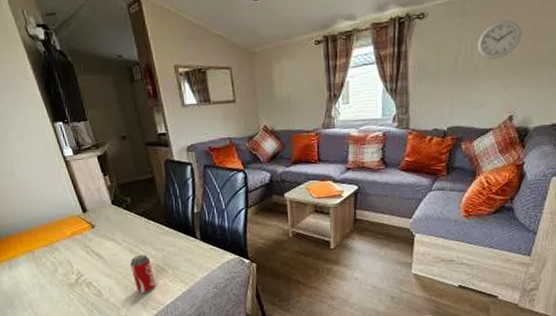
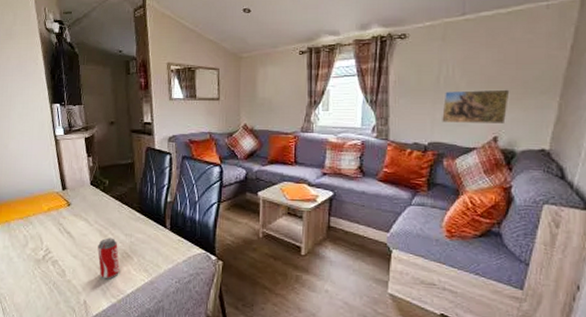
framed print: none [461,65,526,106] -> present [442,89,510,125]
wall clock: present [478,20,522,60] -> none [459,46,505,81]

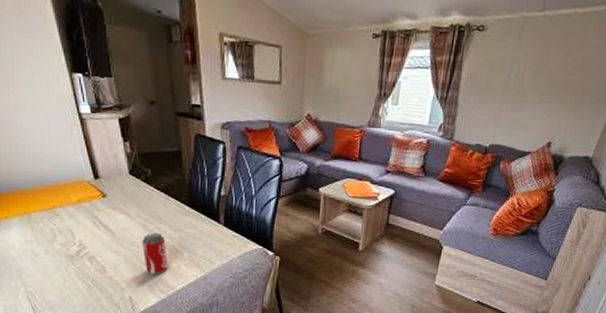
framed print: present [442,89,510,125] -> none [505,93,571,131]

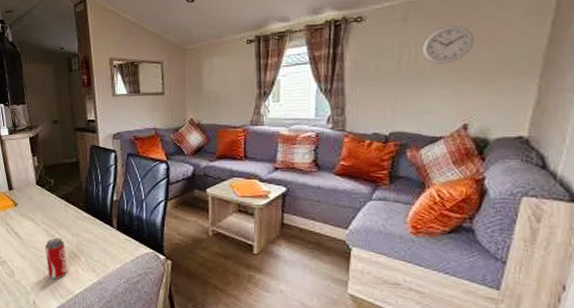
wall clock: none [529,47,572,85] -> present [423,25,475,64]

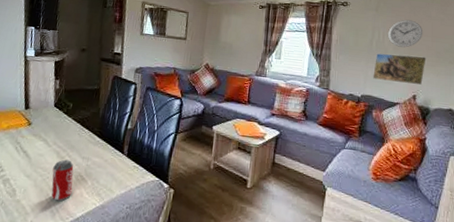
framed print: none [404,72,481,111] -> present [373,53,427,86]

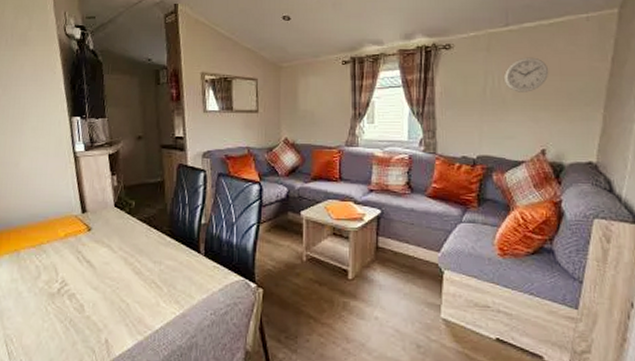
beverage can: present [51,159,74,202] -> none [122,266,147,314]
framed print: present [373,53,427,86] -> none [489,101,556,137]

